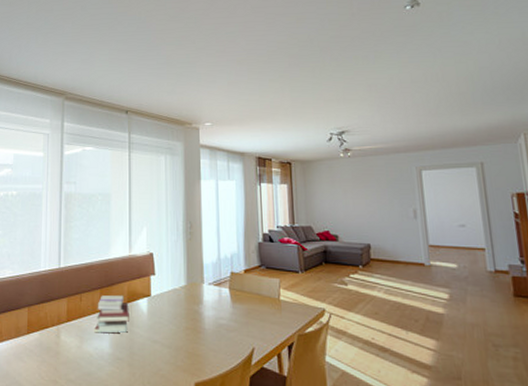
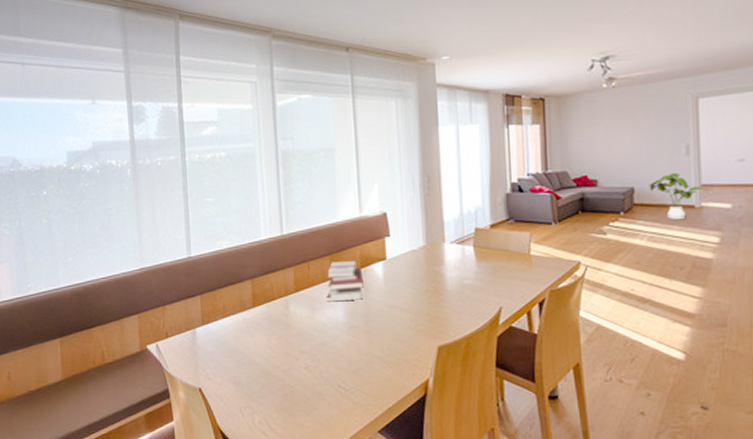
house plant: none [383,234,435,276] -> present [649,173,708,221]

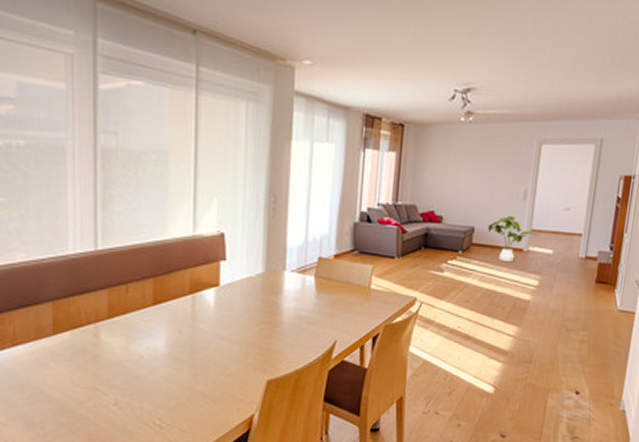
books: present [324,260,364,302] -> none [144,284,191,331]

